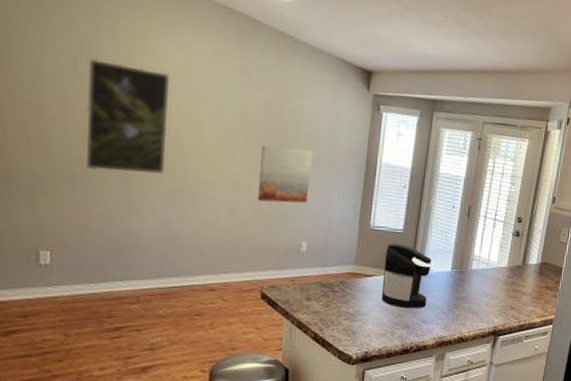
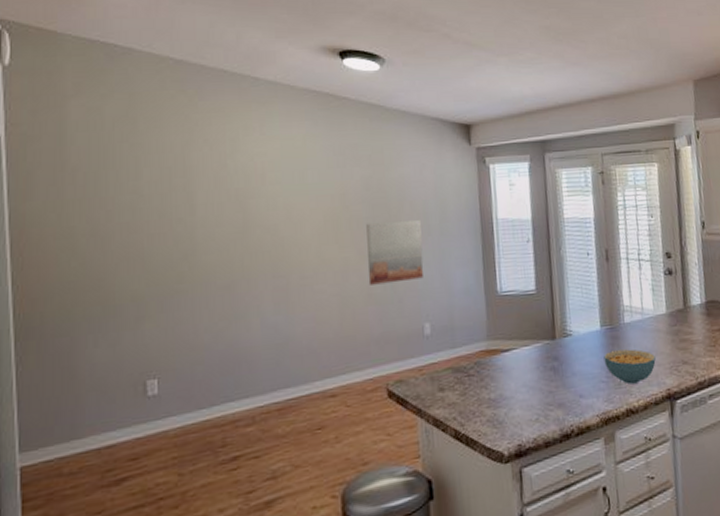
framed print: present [85,58,169,174] -> none [183,167,267,283]
coffee maker: present [381,243,434,308] -> none [520,307,580,384]
cereal bowl: none [448,290,491,319] -> present [603,349,656,385]

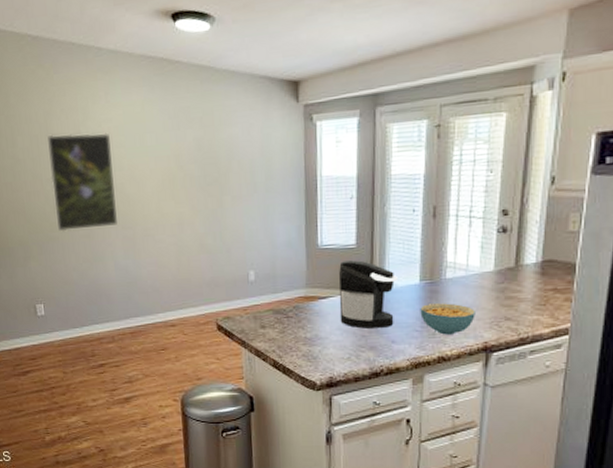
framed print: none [183,167,267,283] -> present [48,133,117,232]
wall art: present [366,220,424,285] -> none [198,178,250,237]
coffee maker: none [520,307,580,384] -> present [339,260,398,329]

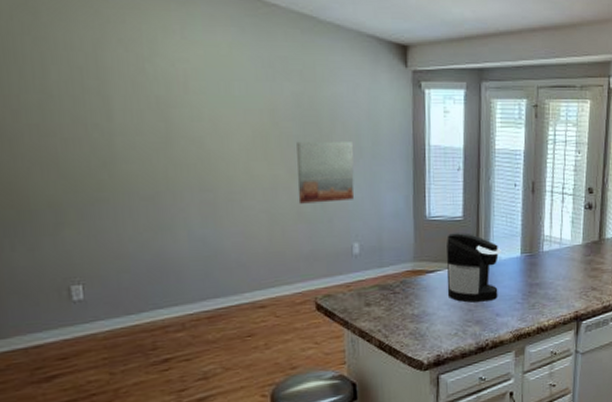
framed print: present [48,133,117,232] -> none [97,68,193,192]
wall art: none [198,178,250,237] -> present [296,141,355,204]
cereal bowl: present [420,303,475,335] -> none [521,275,568,306]

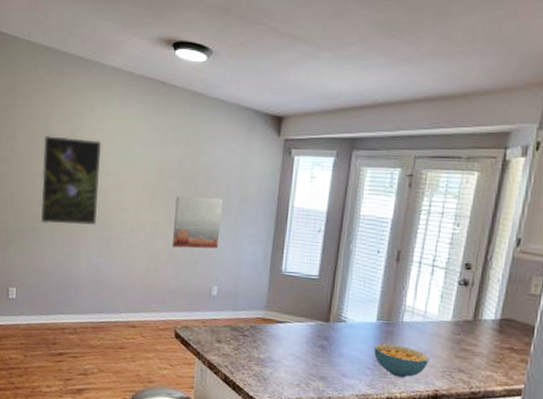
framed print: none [97,68,193,192] -> present [40,135,101,225]
coffee maker: present [447,233,501,303] -> none [294,290,355,361]
cereal bowl: none [521,275,568,306] -> present [374,343,429,378]

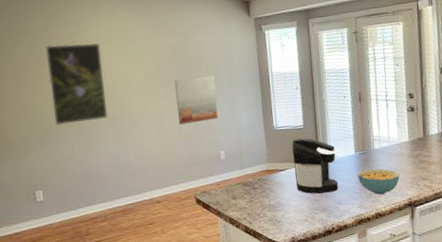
coffee maker: none [294,290,355,361] -> present [292,138,339,194]

